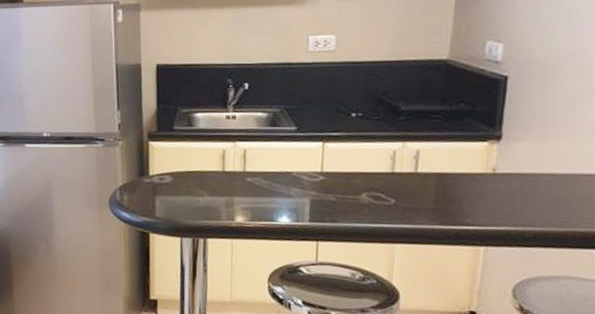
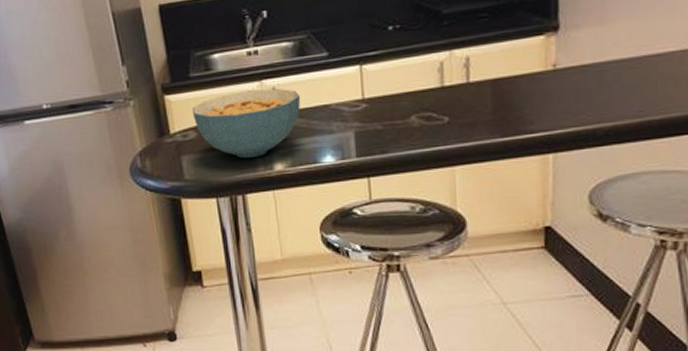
cereal bowl: none [171,149,268,208] -> present [192,88,301,158]

